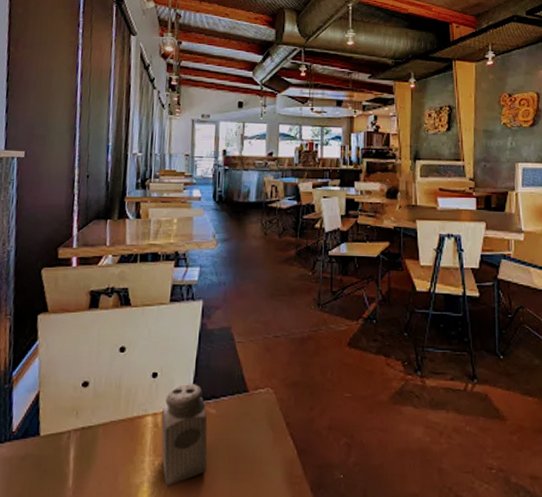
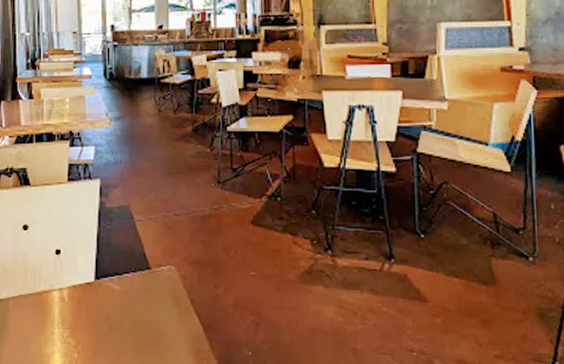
salt shaker: present [161,383,208,486] -> none [68,260,114,357]

